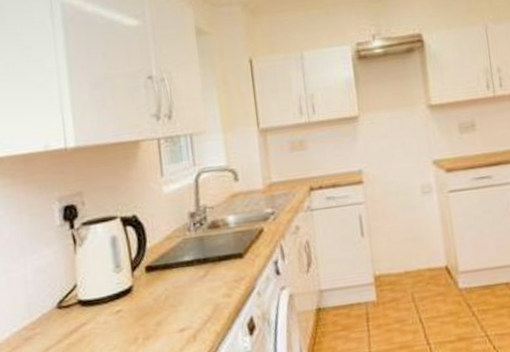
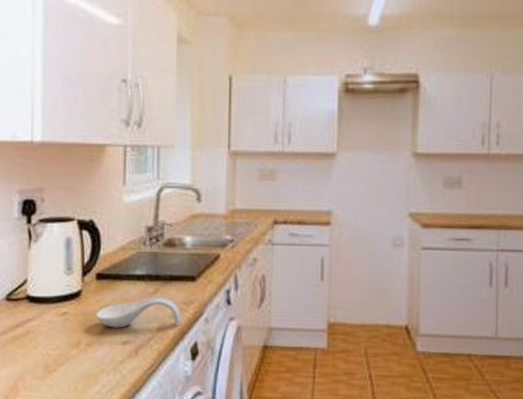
spoon rest: none [150,279,235,318] -> present [96,297,181,328]

